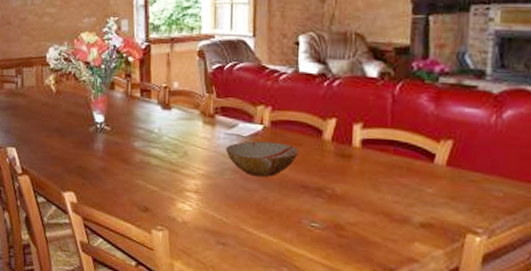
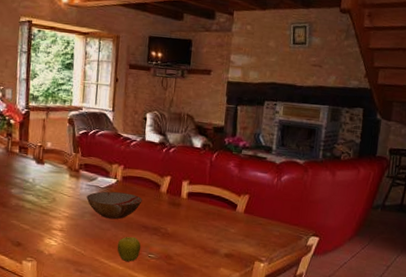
fruit: none [268,200,301,232] -> present [117,237,141,261]

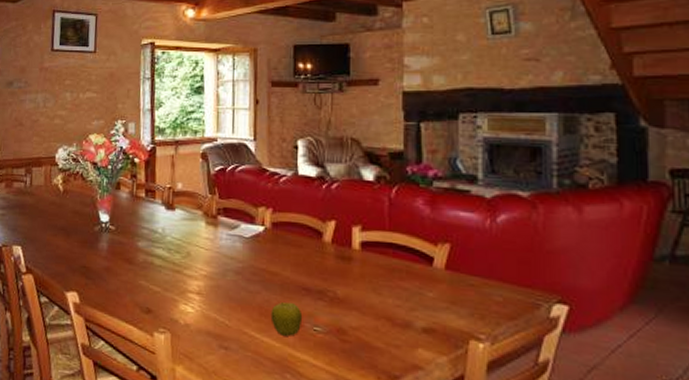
bowl: present [86,191,142,219] -> none [228,242,300,279]

